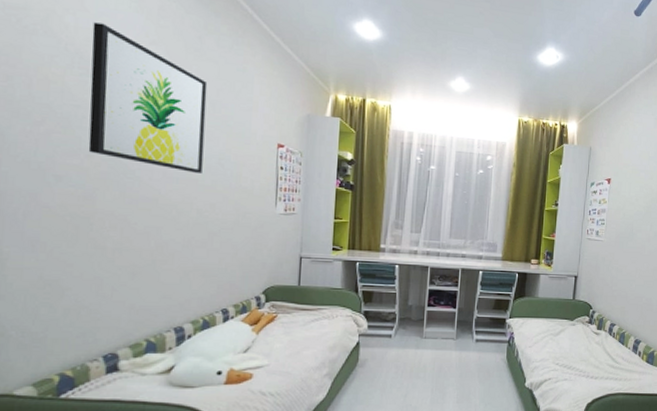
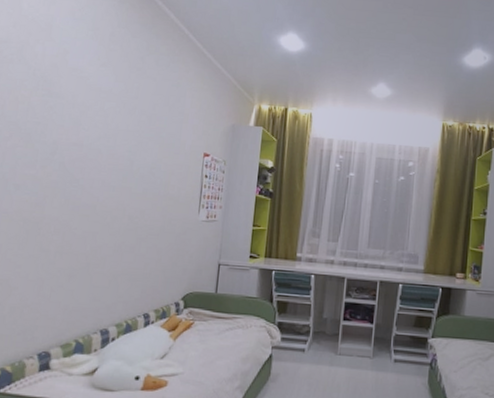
wall art: present [88,22,208,173] -> none [43,50,146,182]

